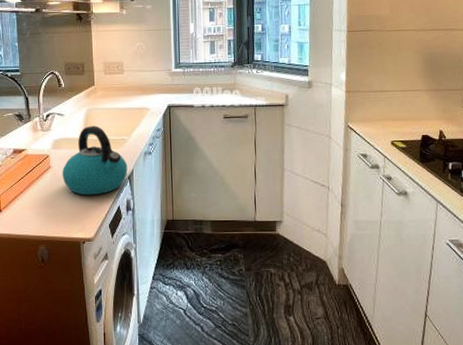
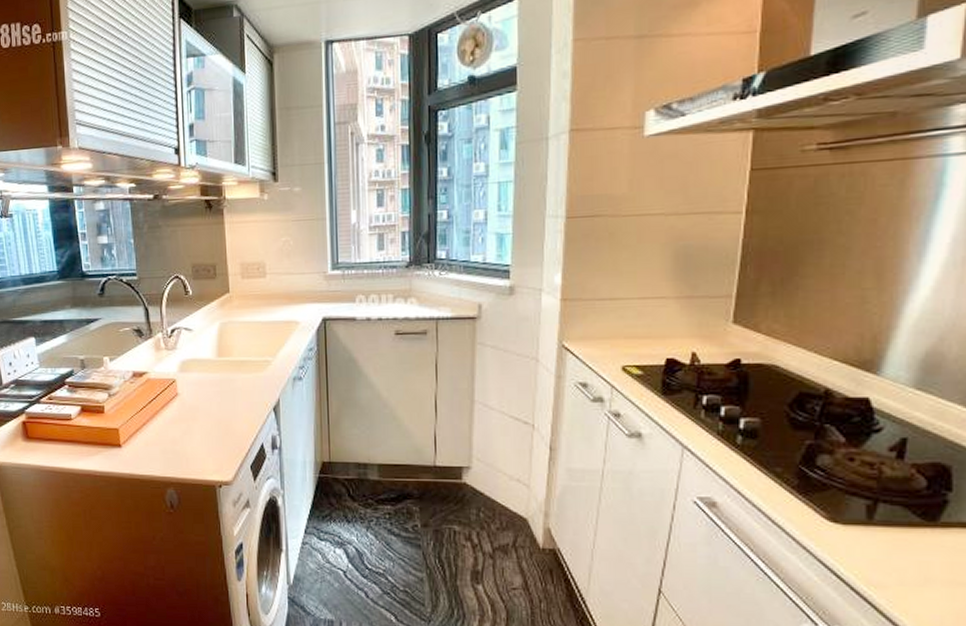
kettle: present [62,126,128,196] -> none [192,343,273,430]

